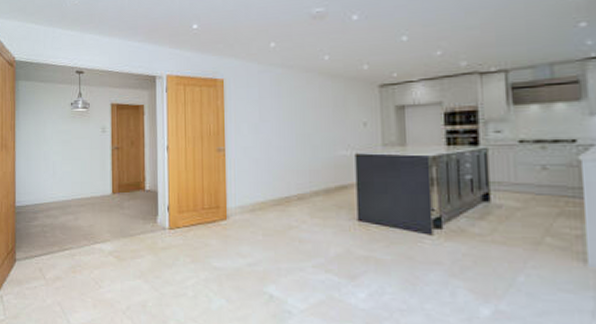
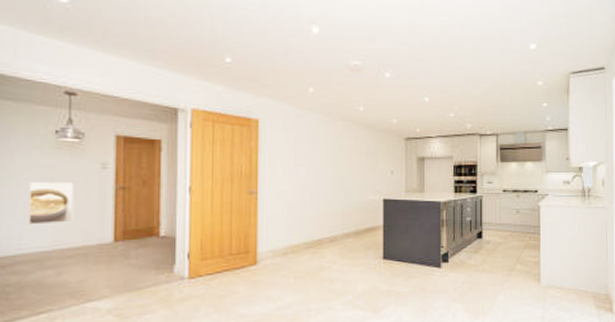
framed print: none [56,144,84,179] -> present [28,182,74,225]

